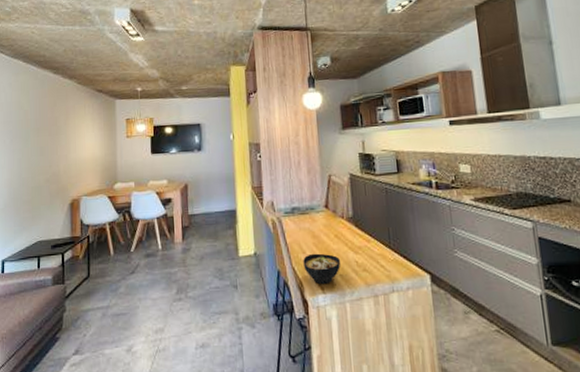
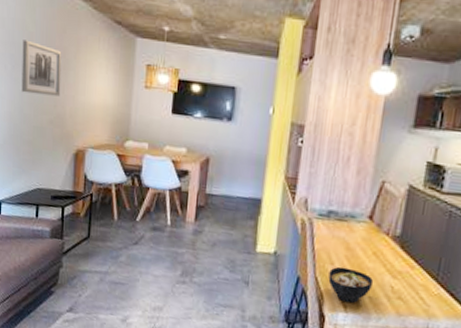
wall art: none [19,117,55,160] -> present [21,39,62,97]

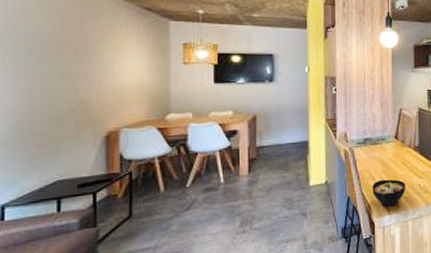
wall art: present [21,39,62,97] -> none [27,31,83,85]

